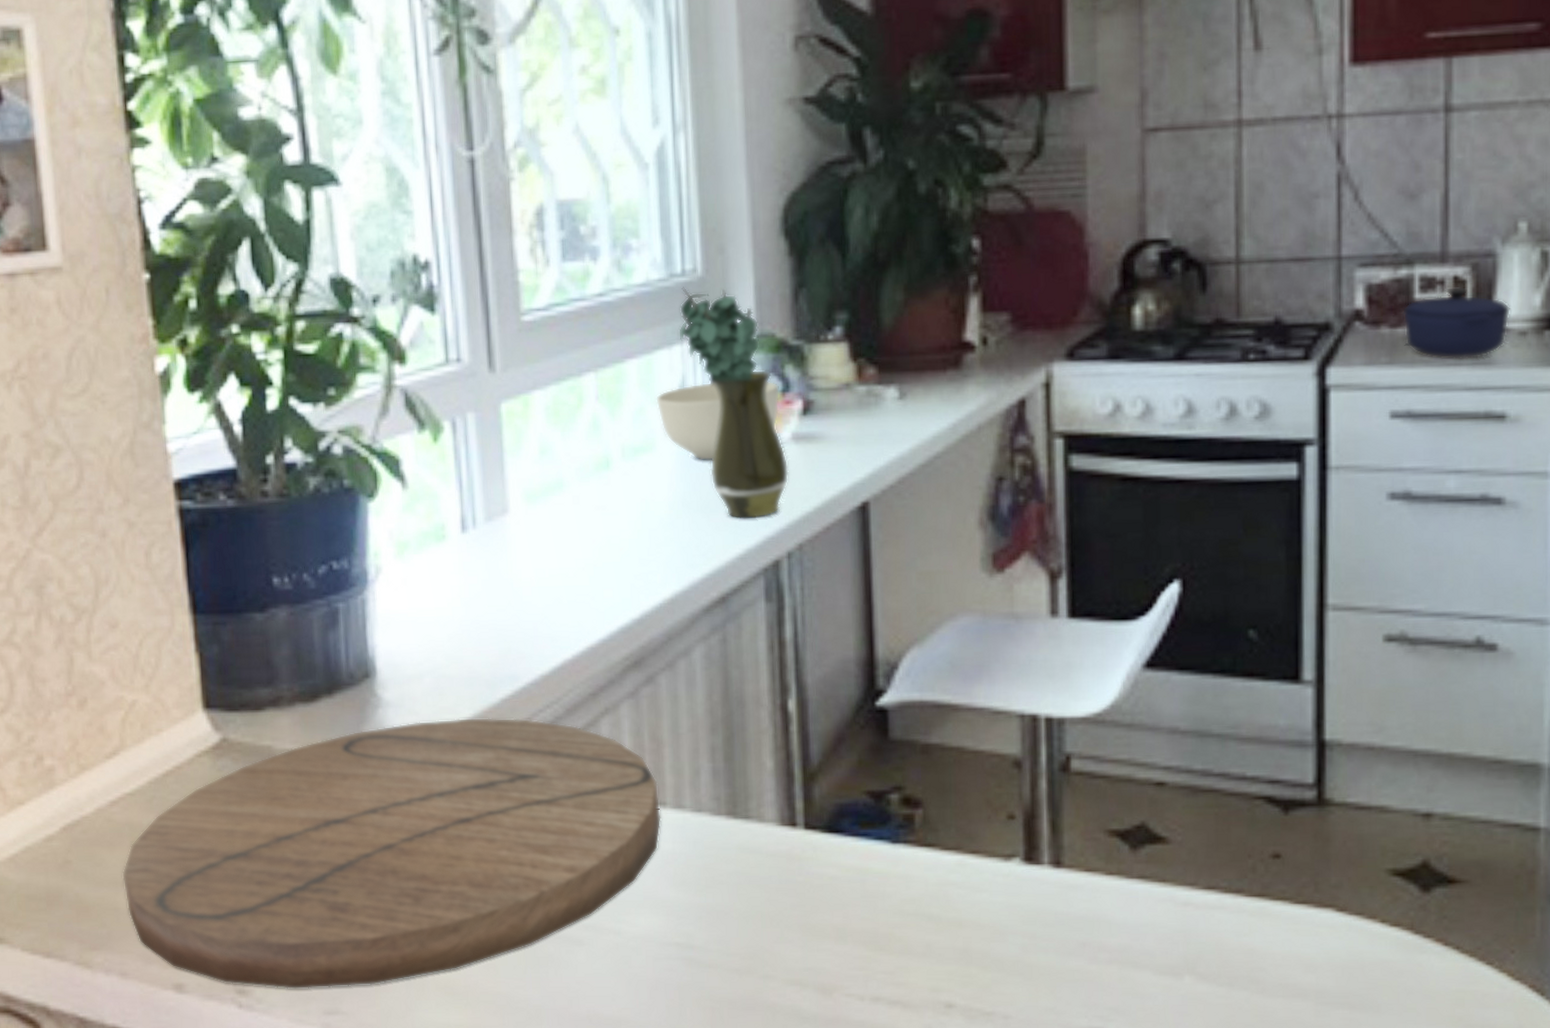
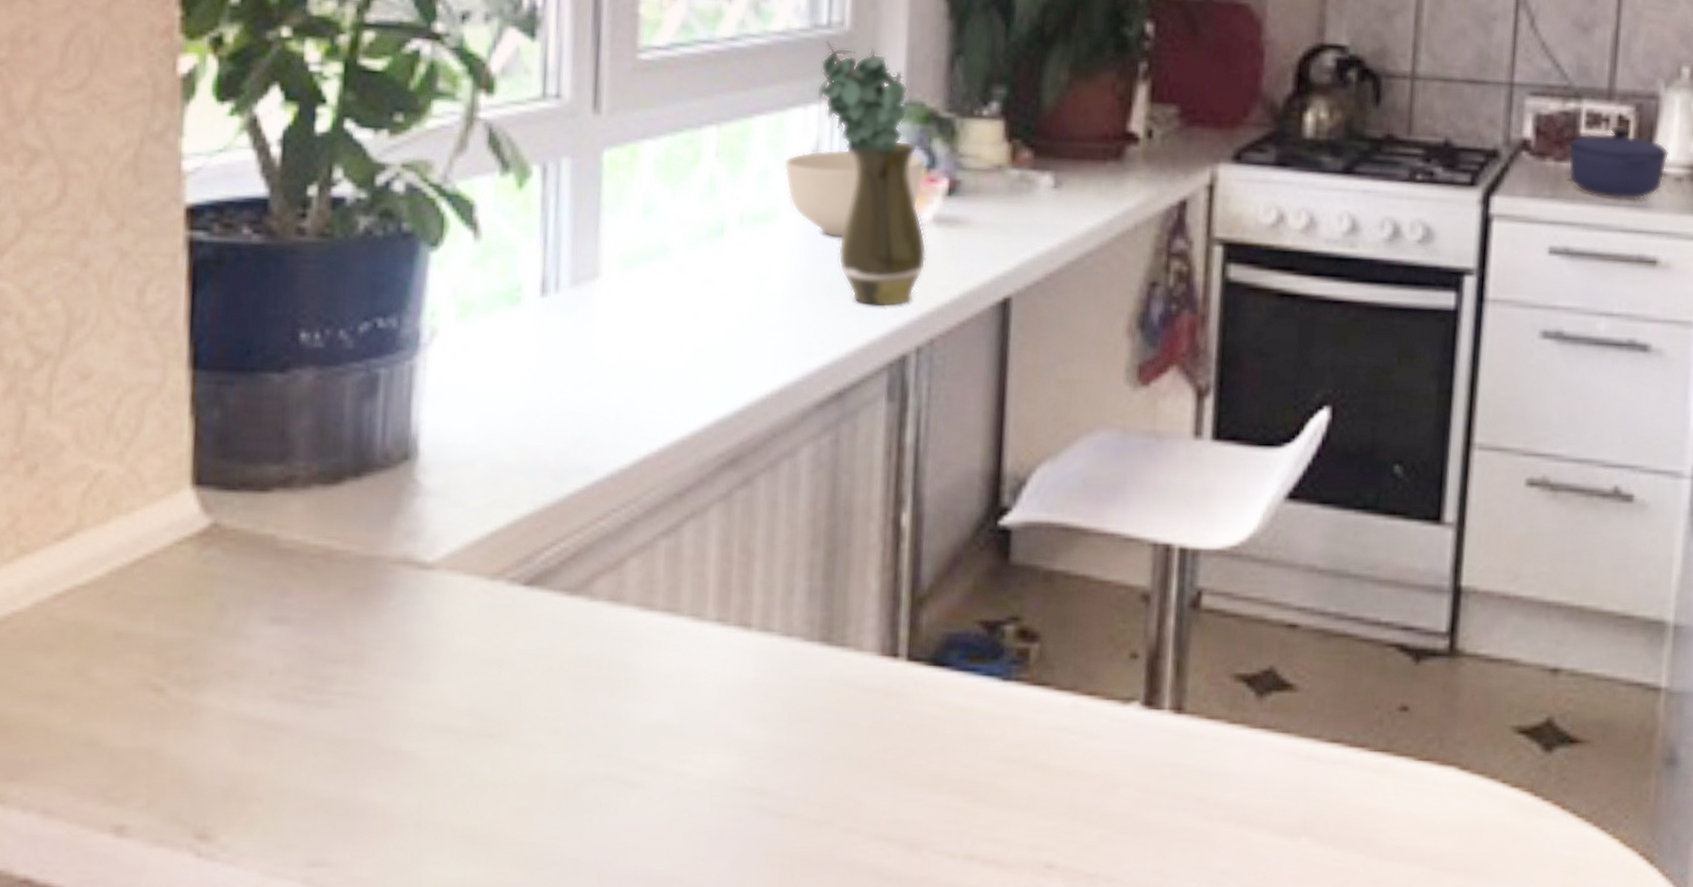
cutting board: present [121,717,661,990] -> none [58,513,745,835]

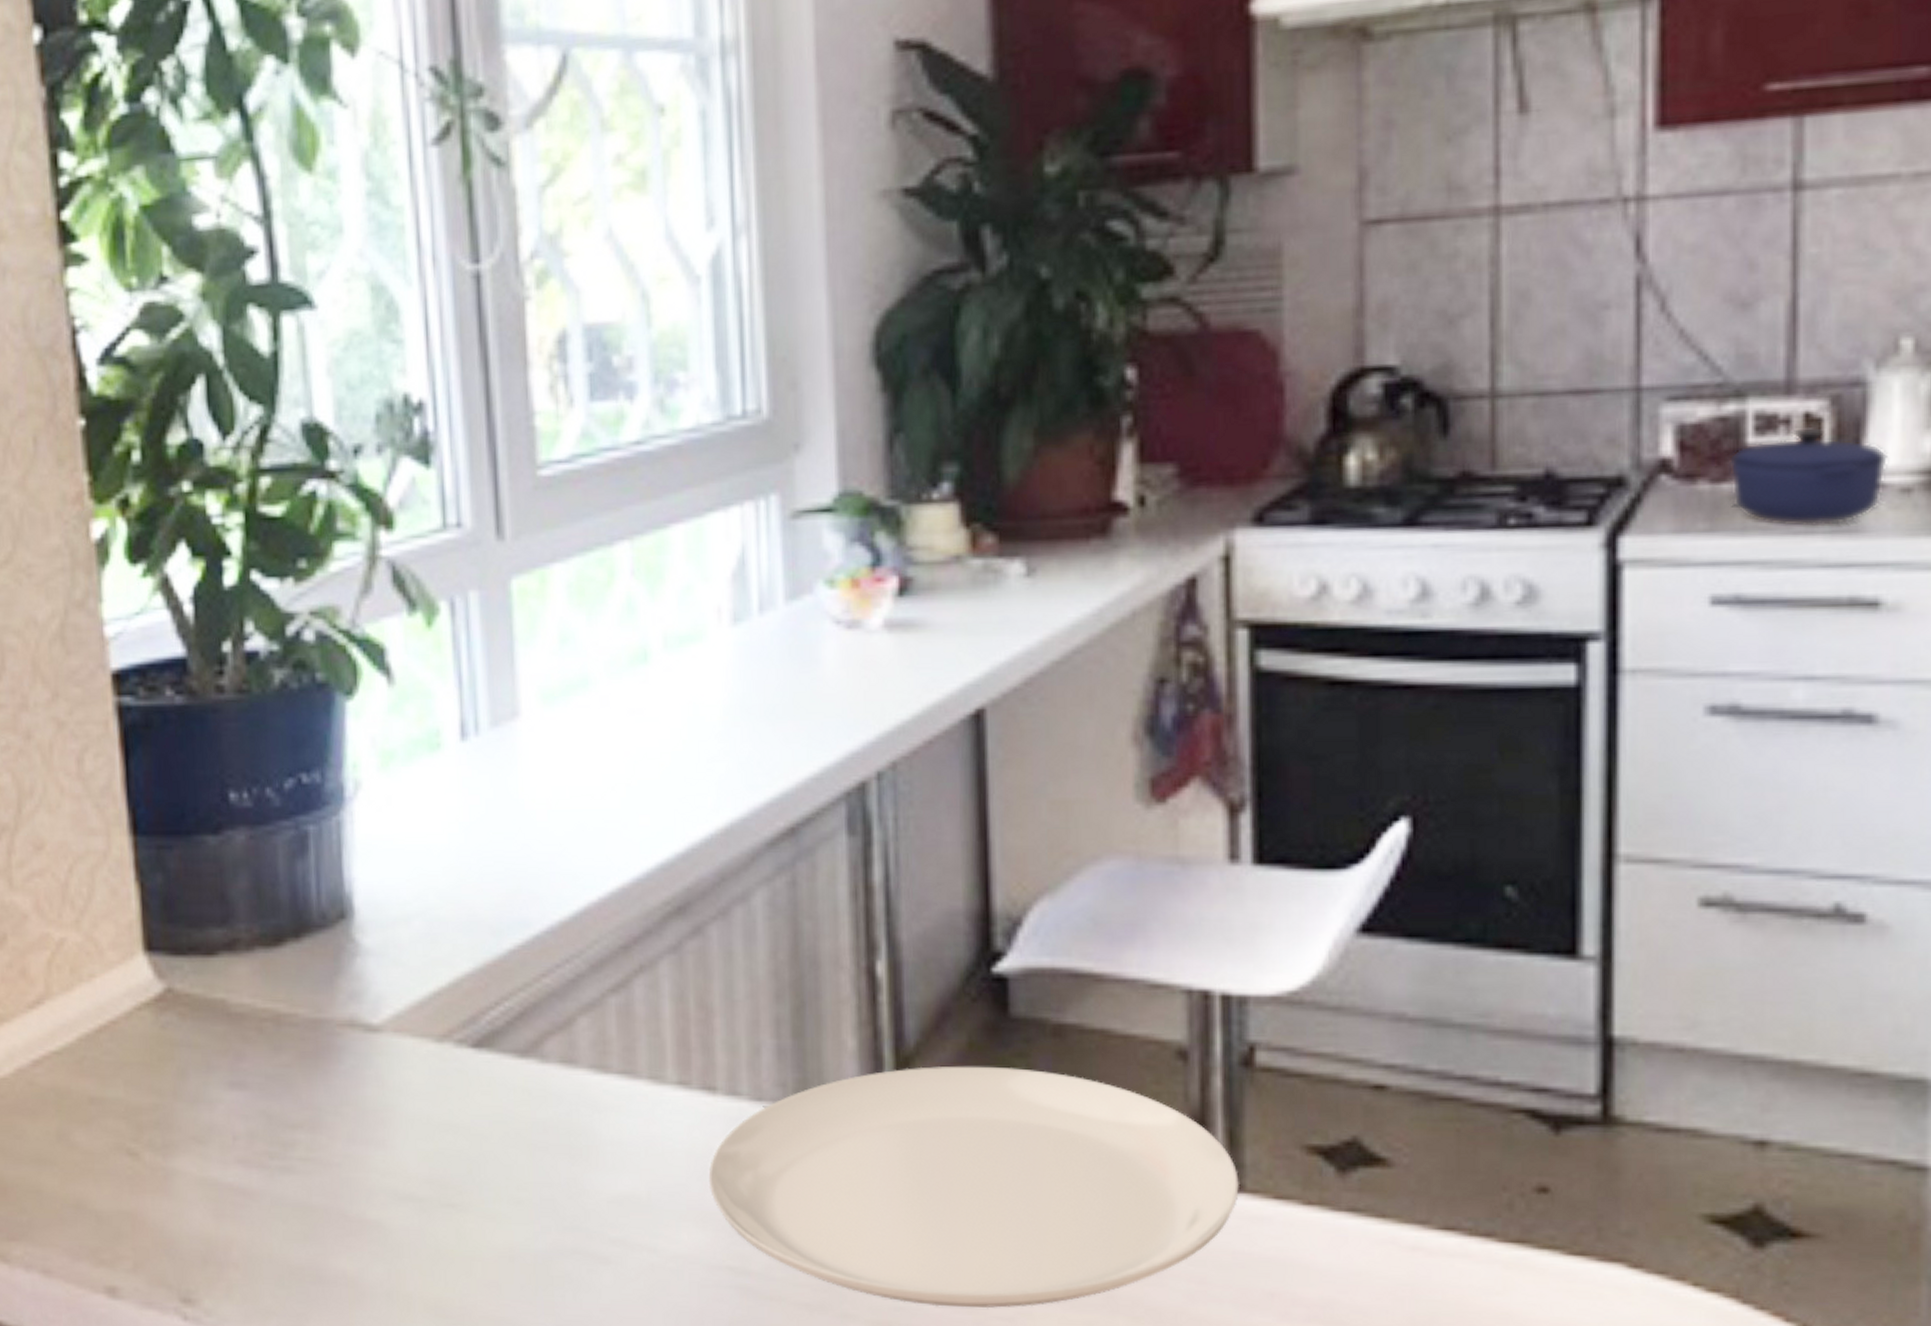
plate: none [736,606,1182,819] -> present [708,1065,1241,1309]
bowl: present [784,149,925,238] -> none [708,551,869,654]
vase: present [816,40,927,307] -> none [736,432,880,729]

